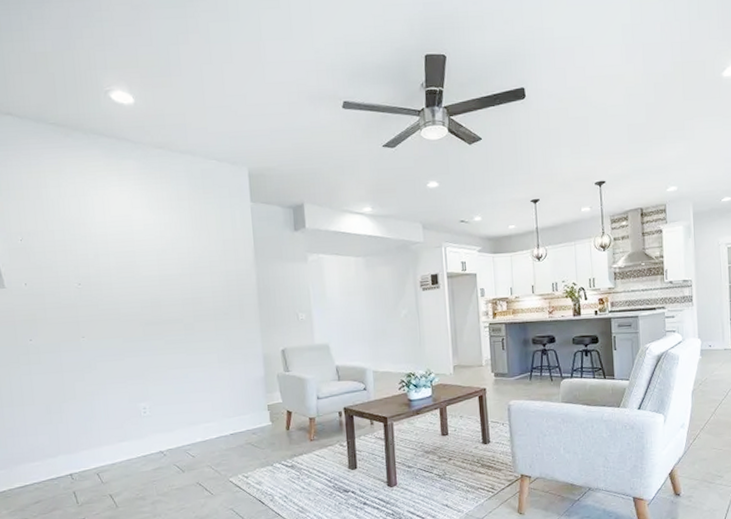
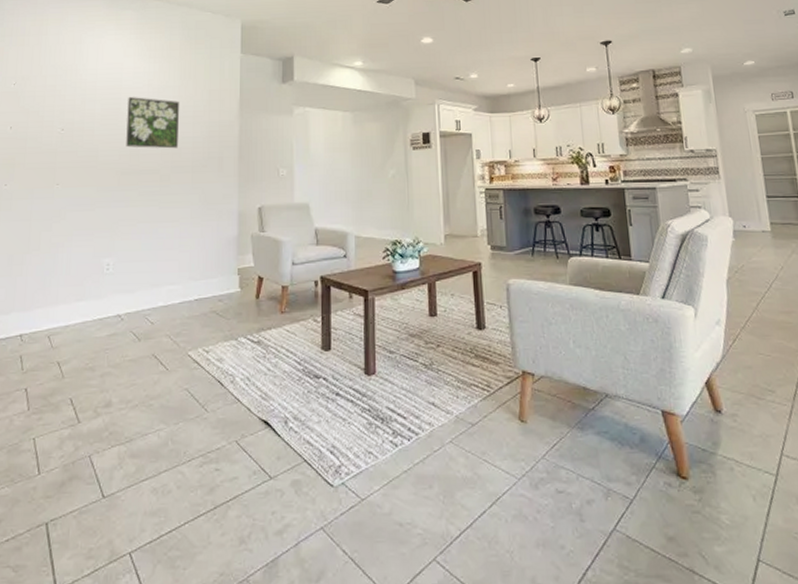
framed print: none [142,249,198,299] -> present [126,97,179,149]

